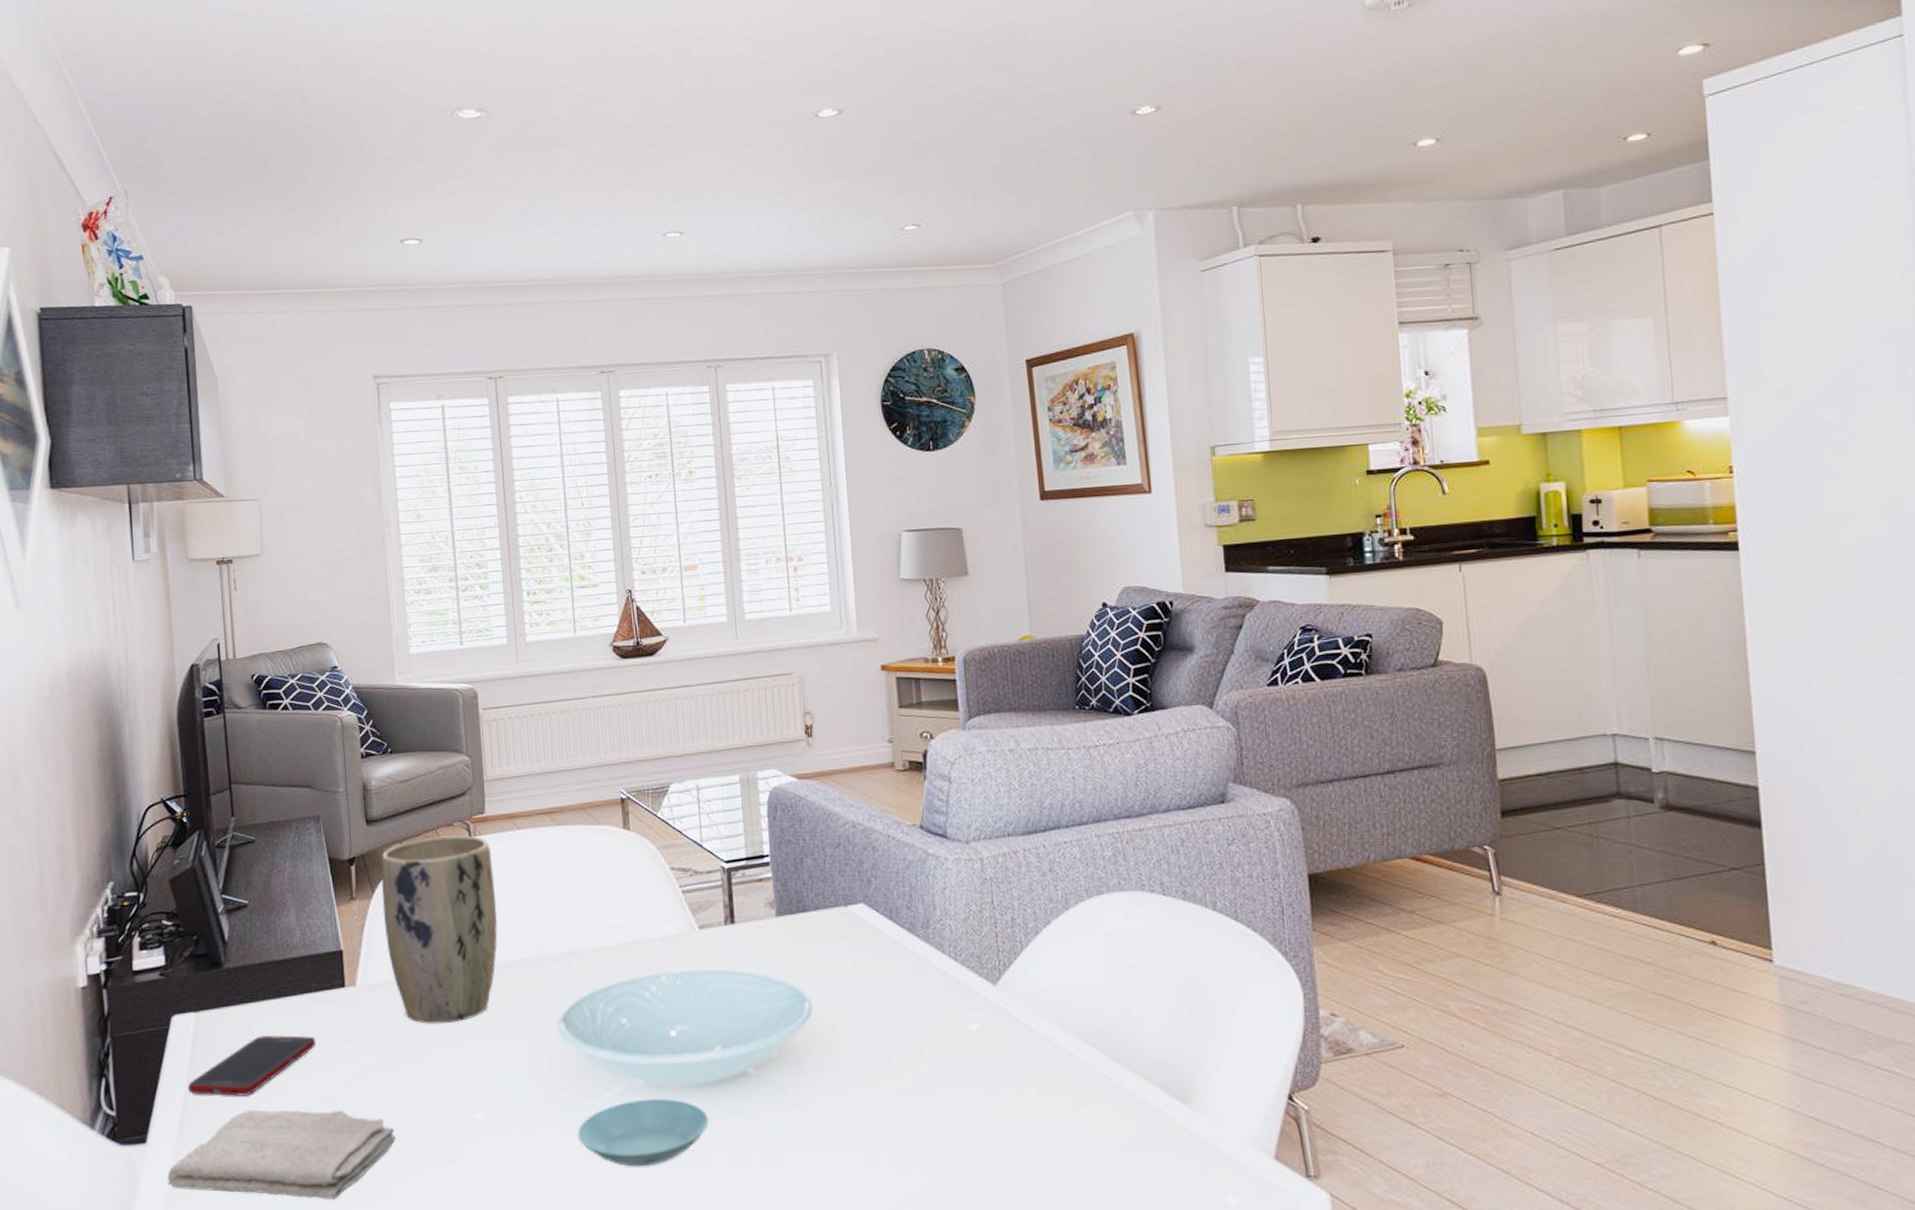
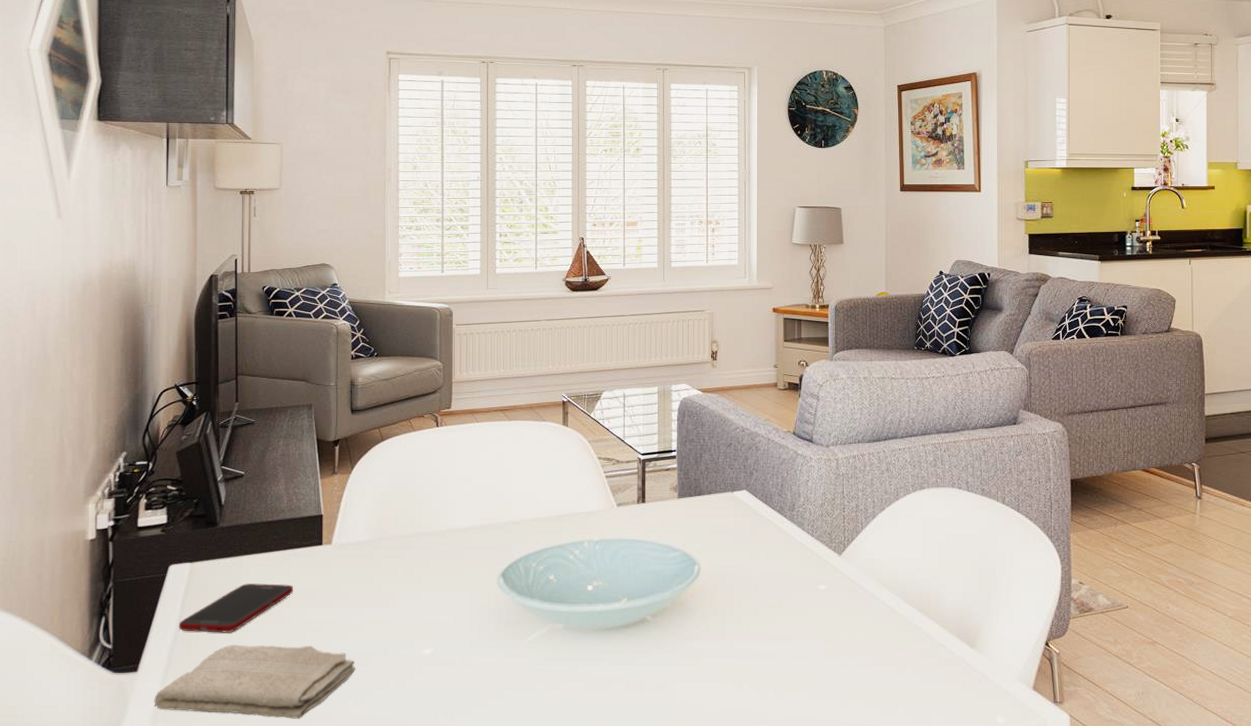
plant pot: present [380,835,498,1024] -> none [359,424,455,577]
saucer: present [577,1099,708,1167] -> none [506,640,612,693]

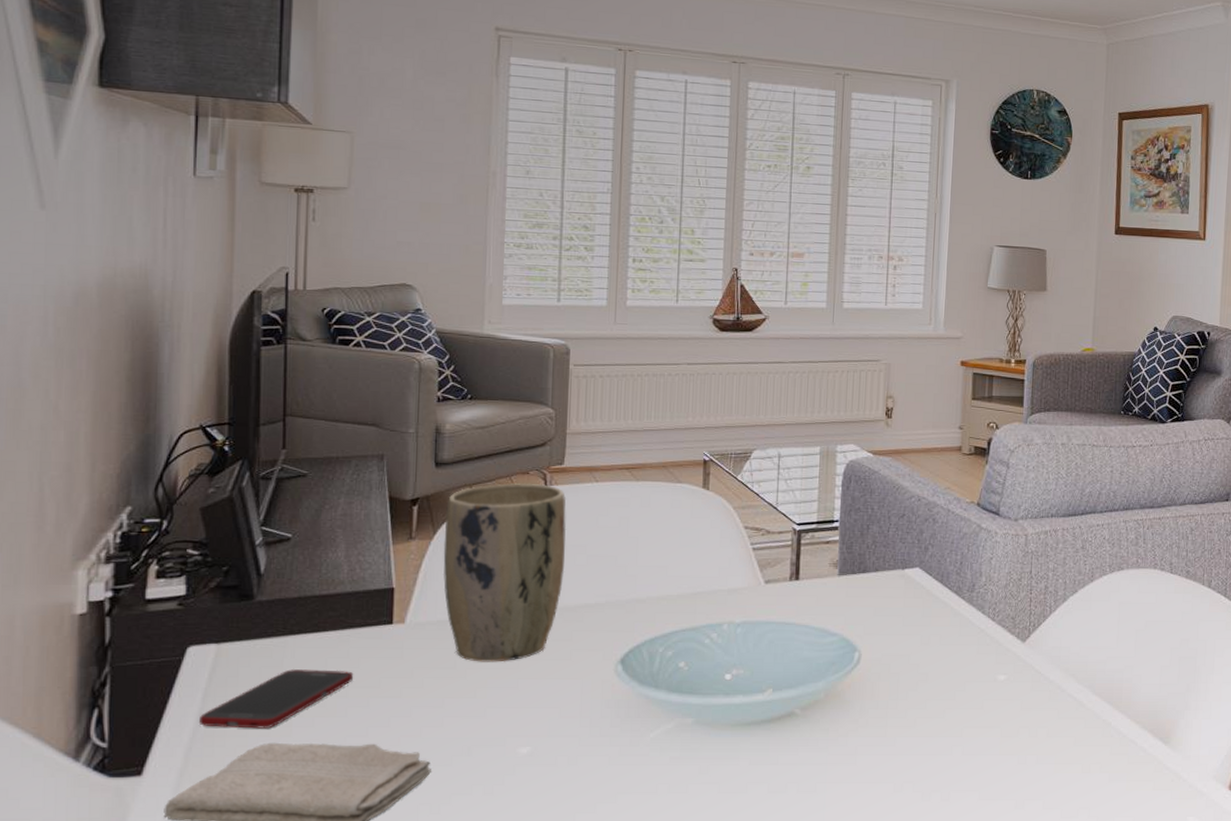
plant pot: none [359,424,455,577] -> present [443,483,567,662]

